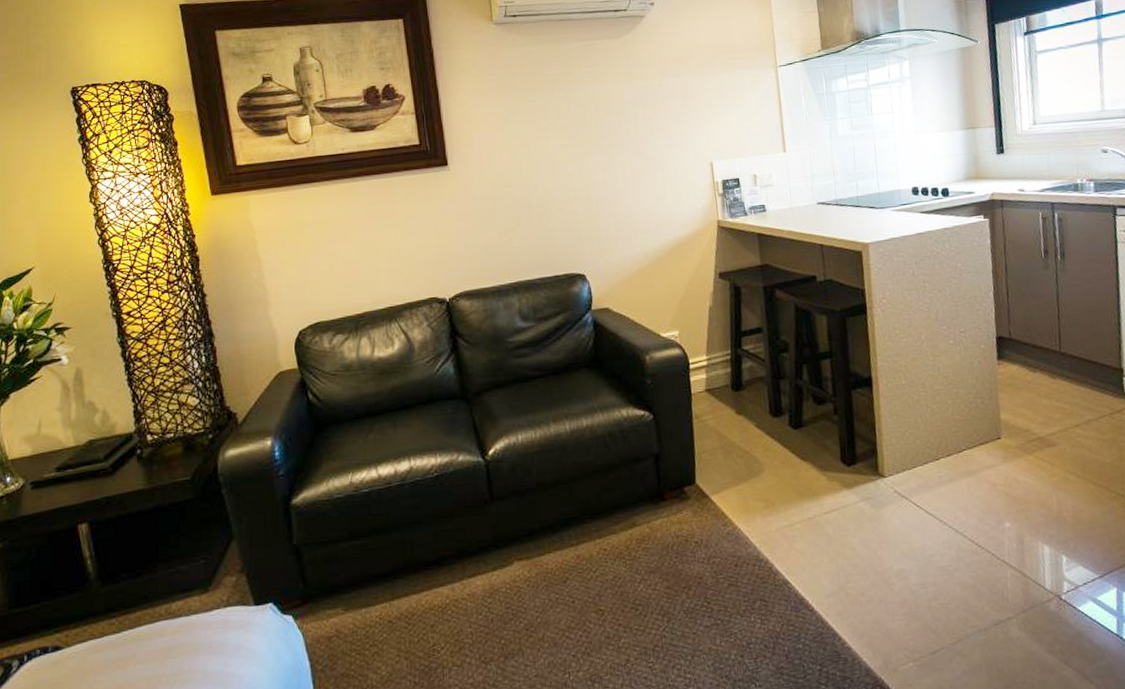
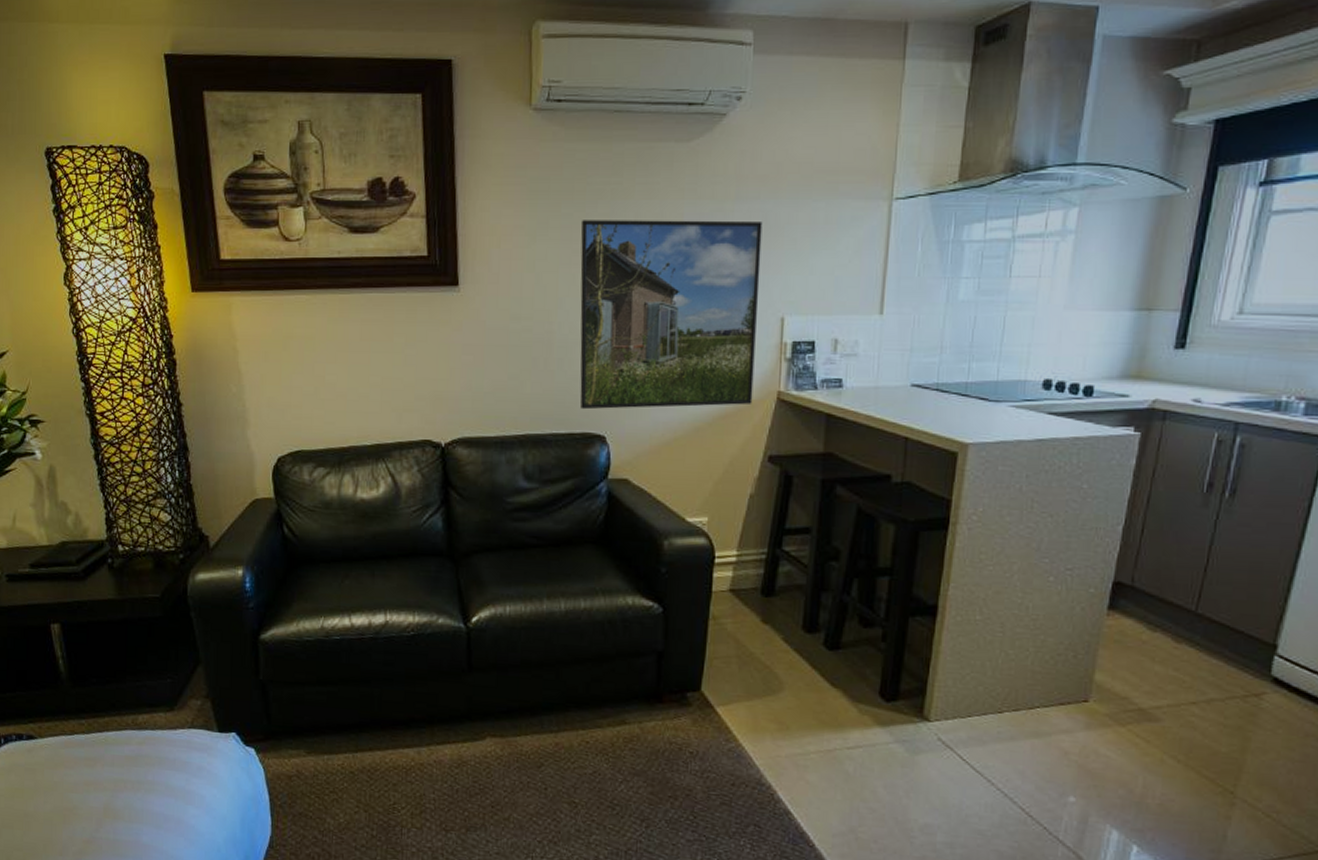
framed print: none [543,92,699,255] -> present [579,220,763,410]

